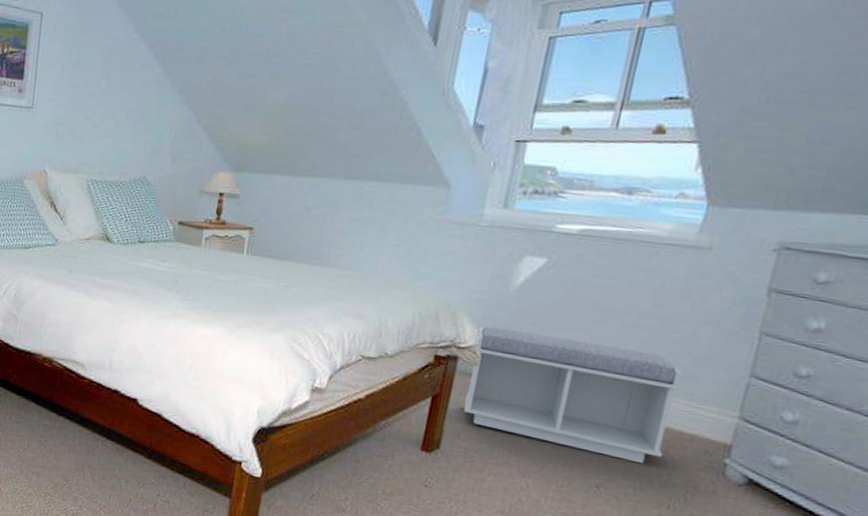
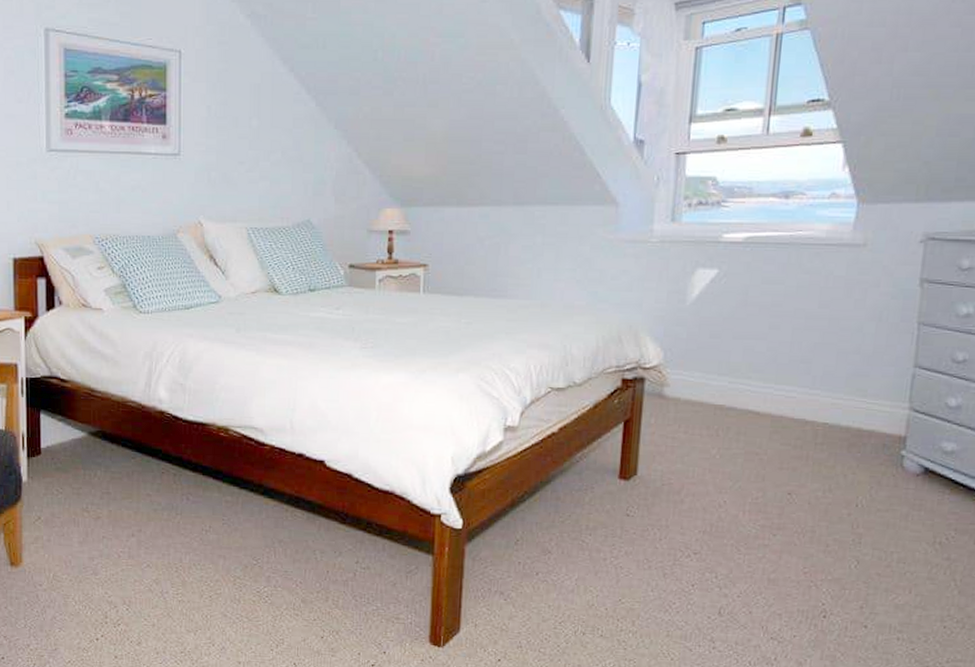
bench: present [463,326,682,464] -> none [655,343,854,466]

